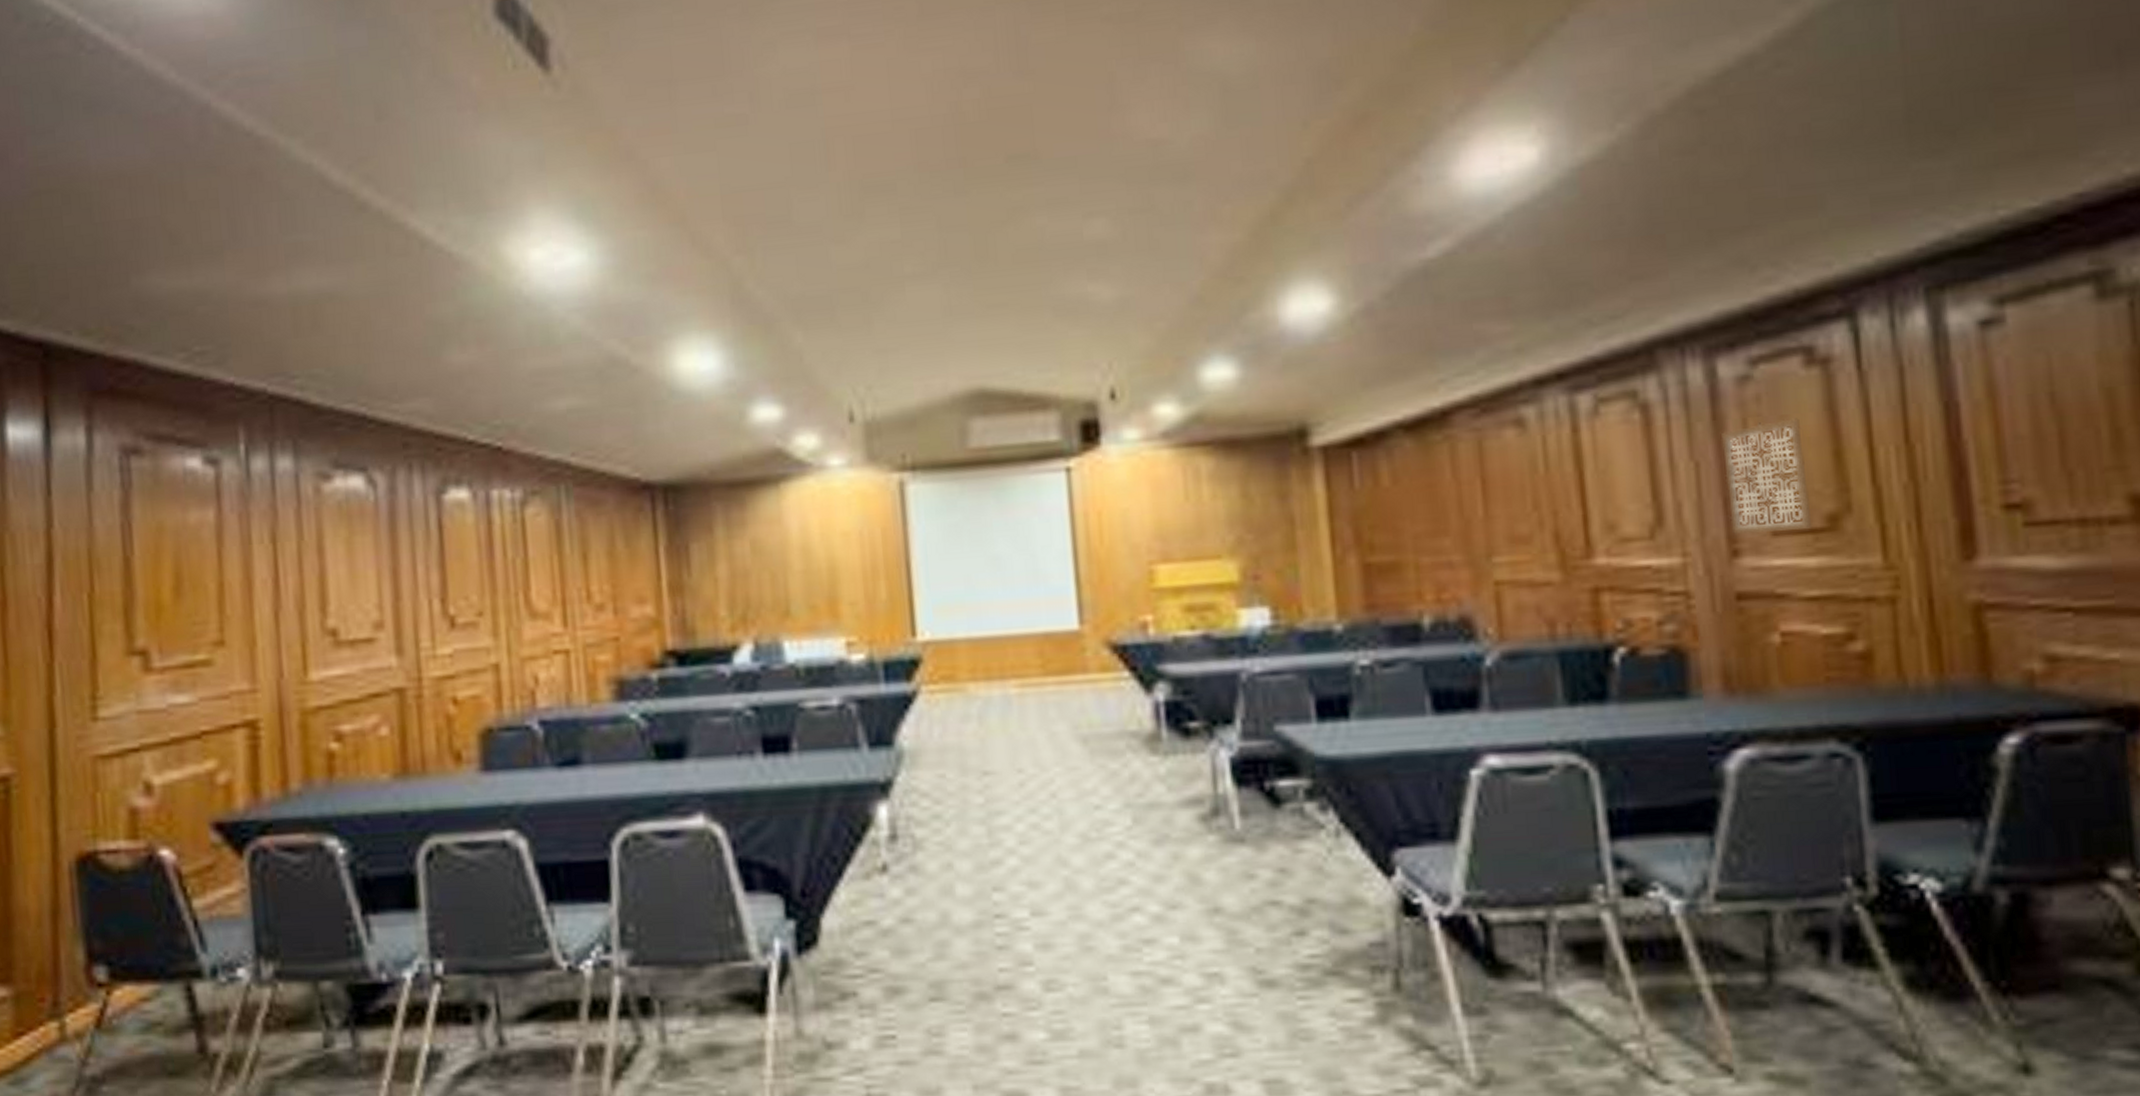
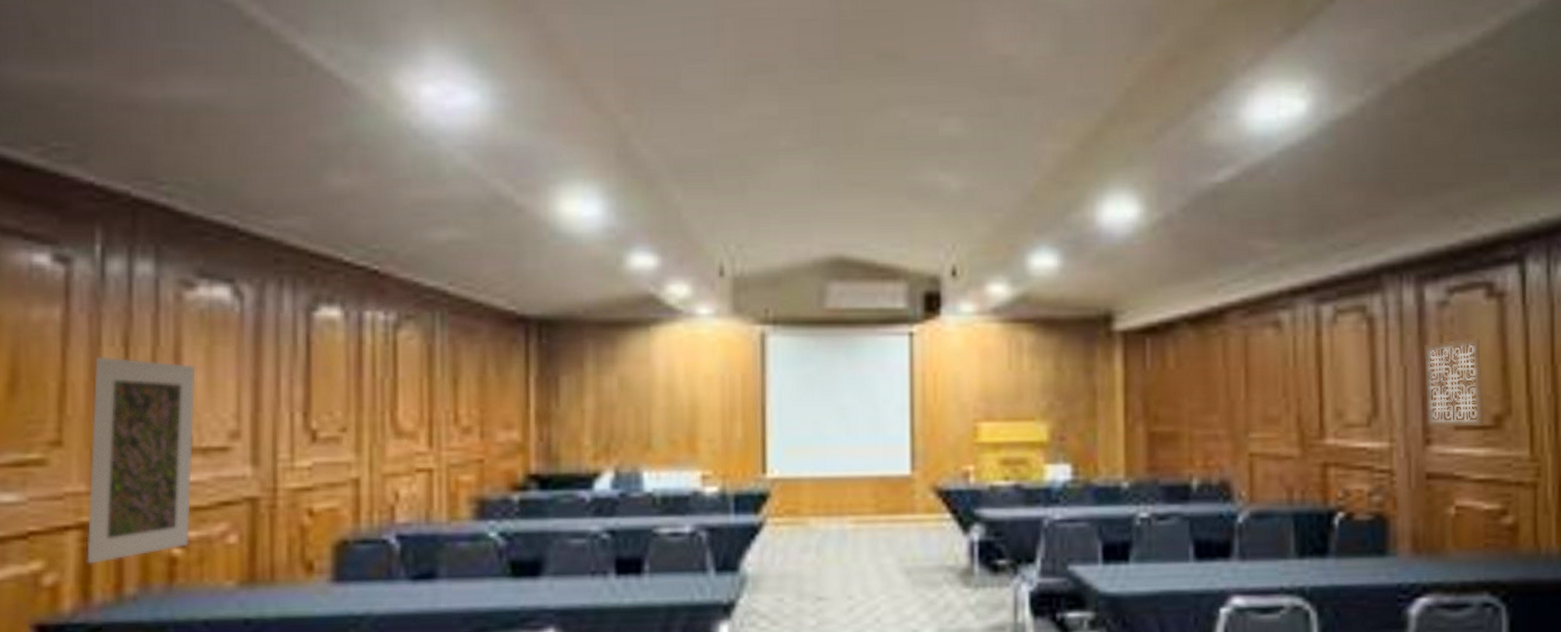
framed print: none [247,554,345,761] -> present [86,357,196,564]

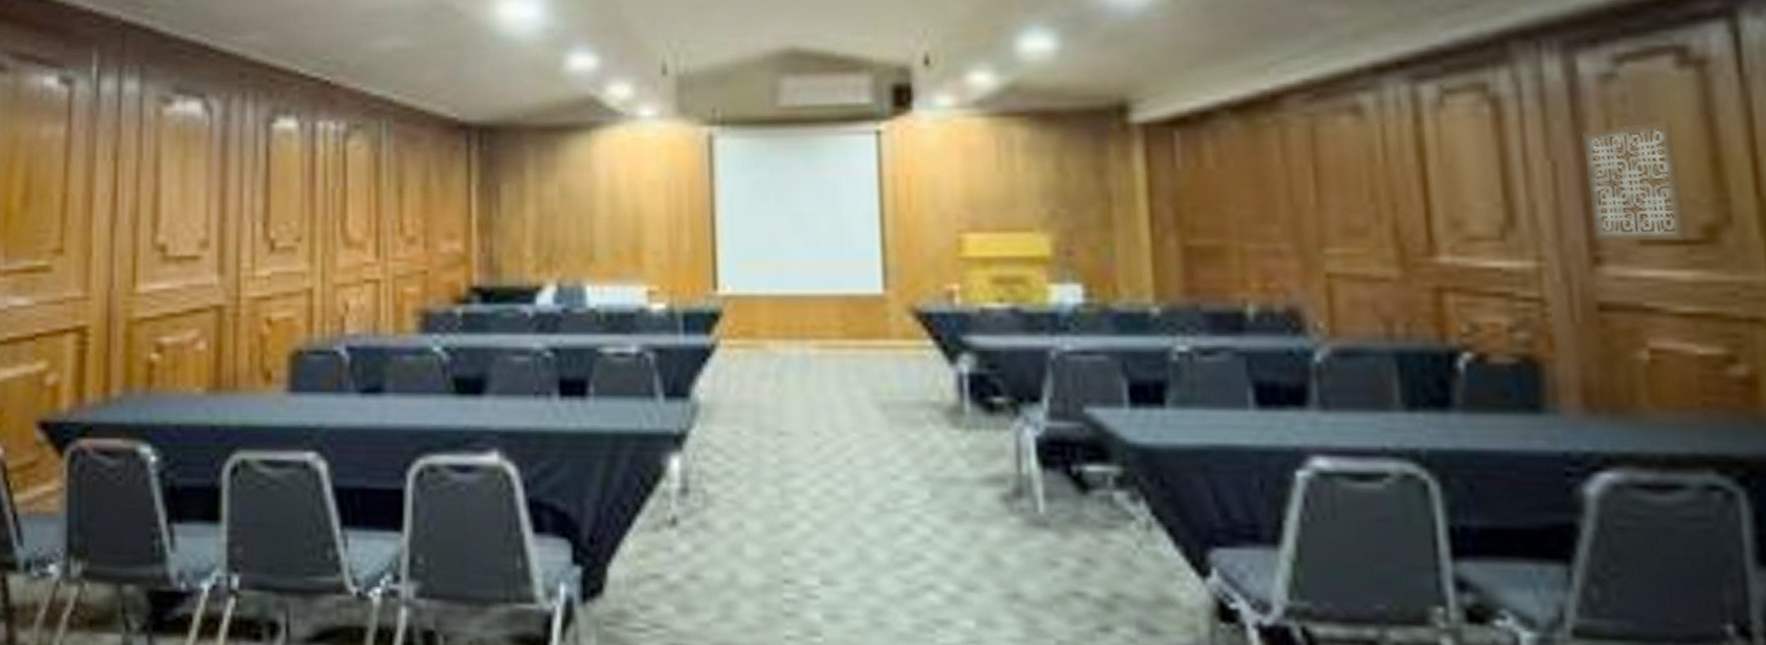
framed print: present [86,357,196,564] -> none [81,170,172,366]

